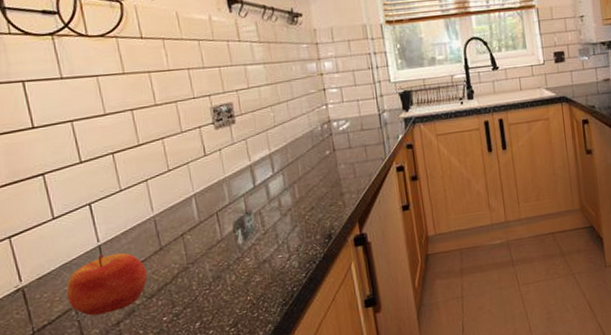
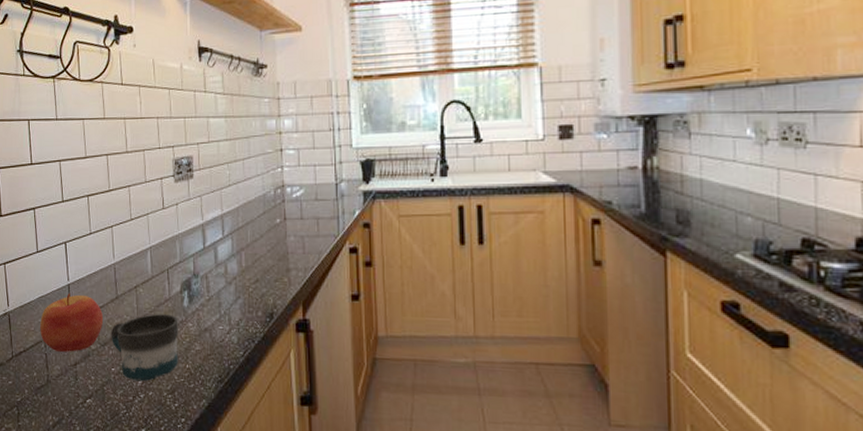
mug: none [157,254,238,325] -> present [111,314,178,382]

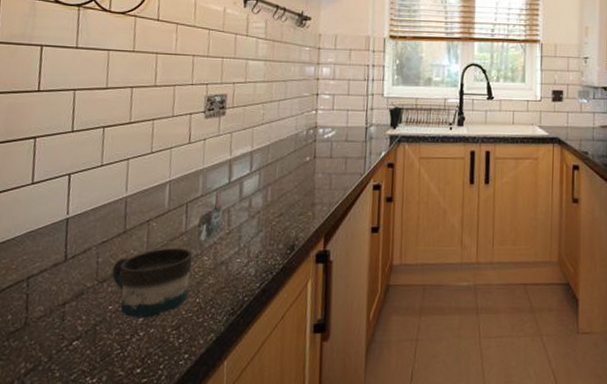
apple: present [40,293,104,353] -> none [23,227,106,292]

